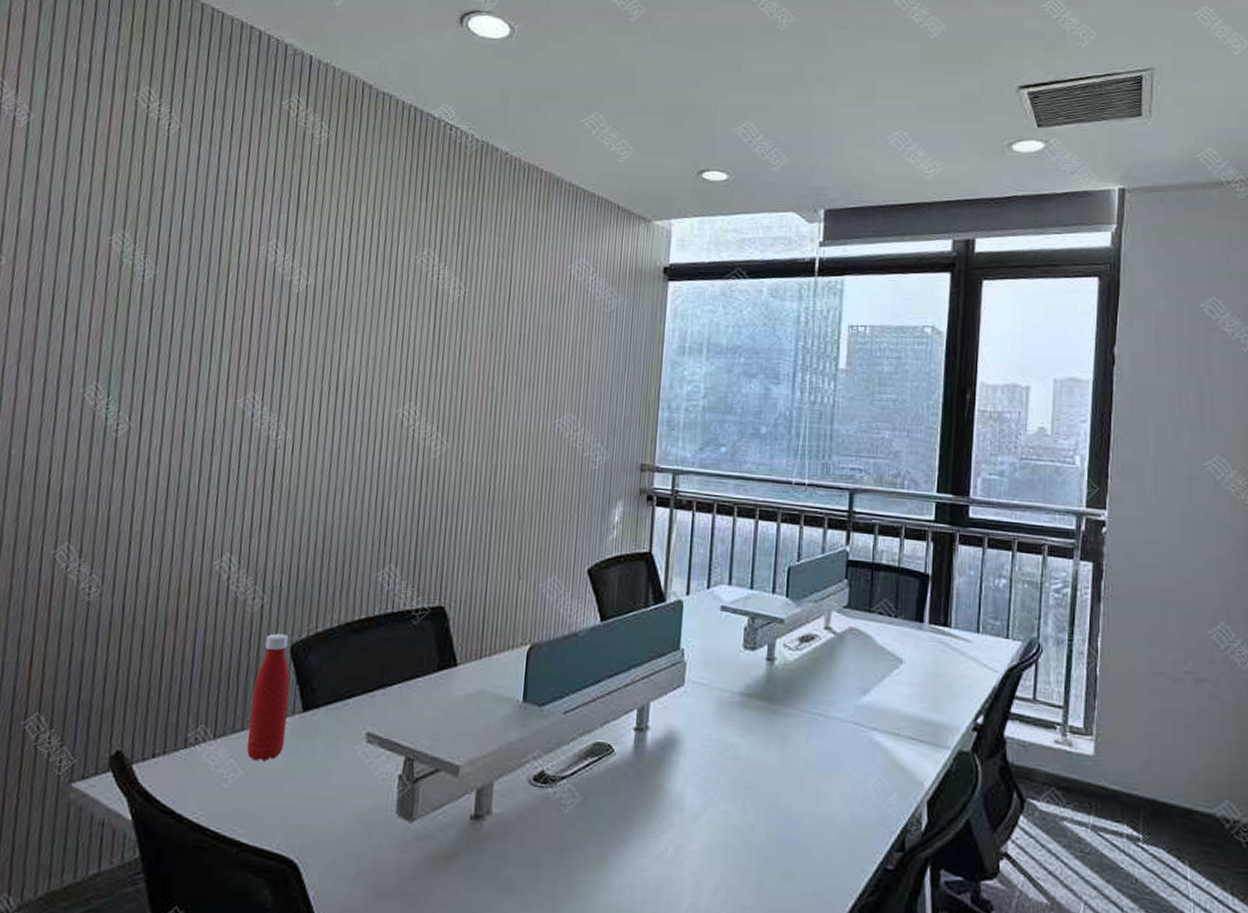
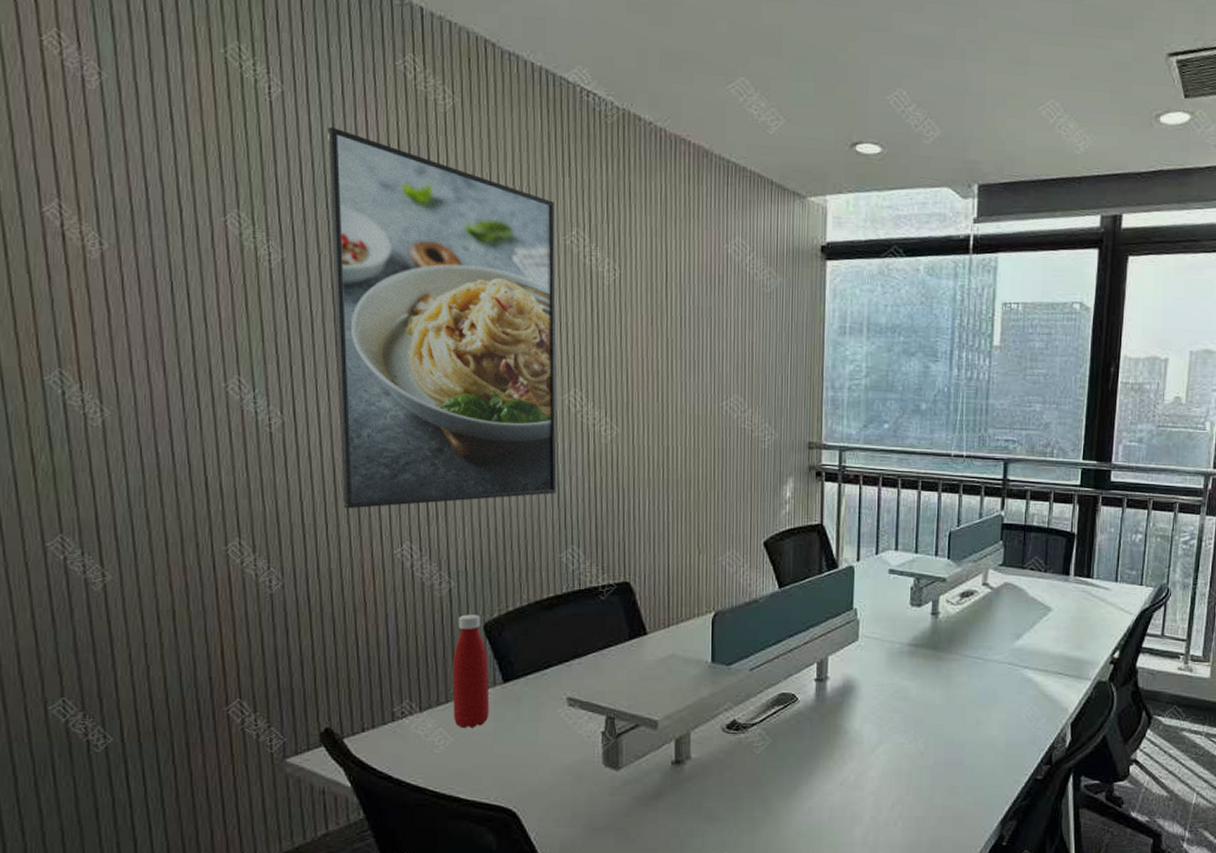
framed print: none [172,158,410,517] -> present [328,127,557,509]

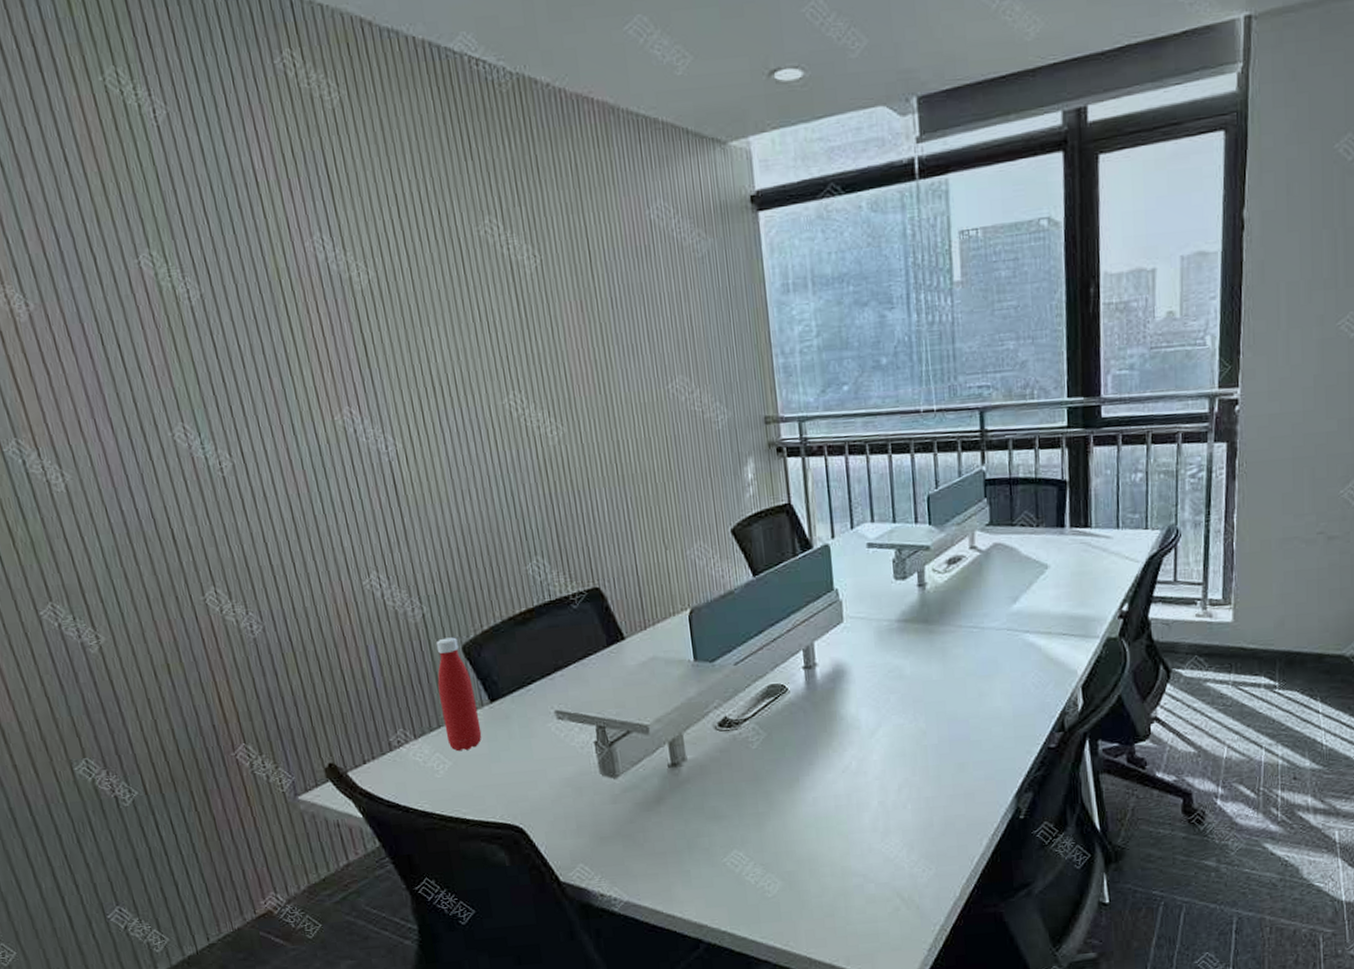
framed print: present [328,127,557,509] -> none [219,144,512,546]

